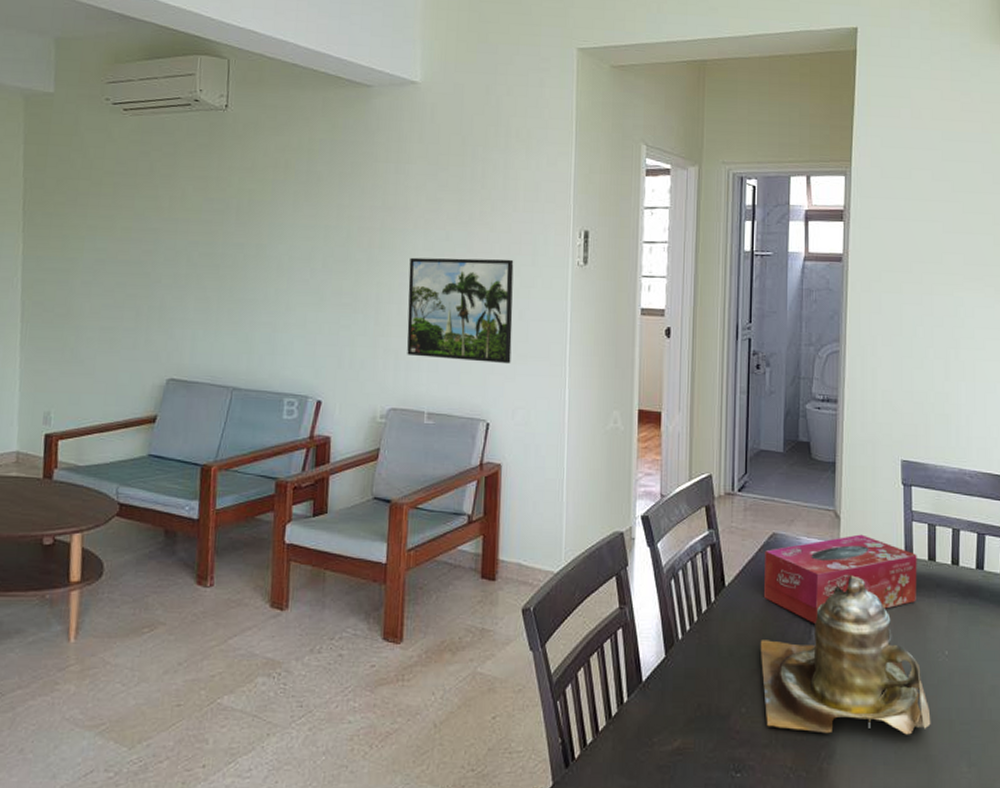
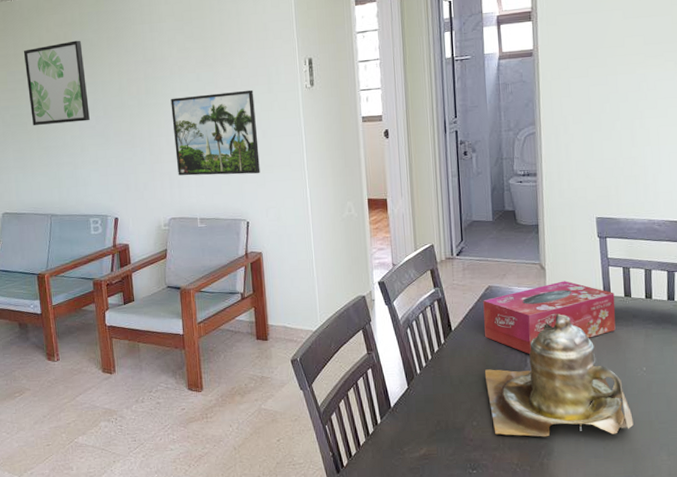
wall art: none [227,171,307,273] -> present [23,40,90,125]

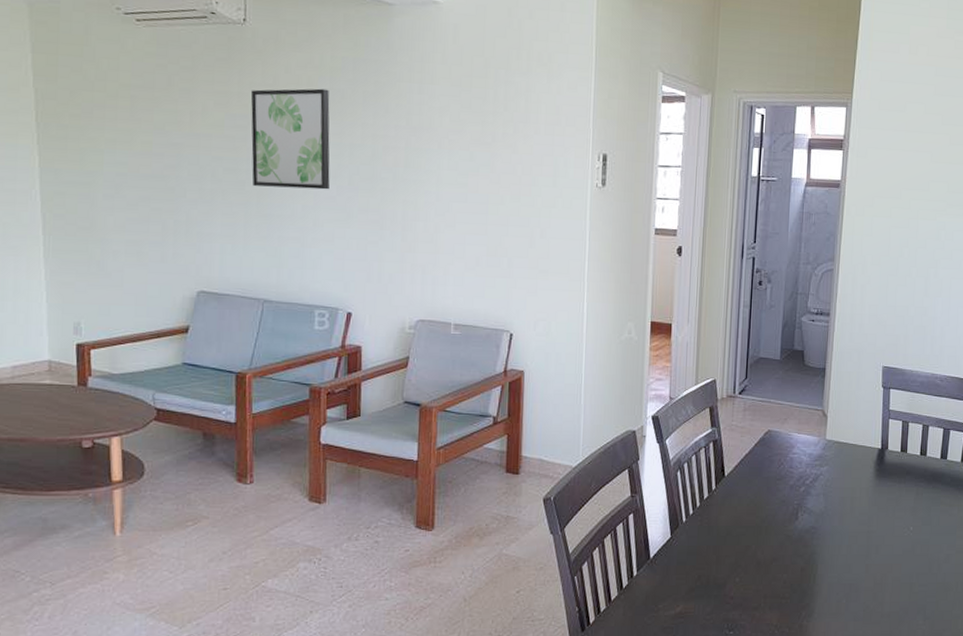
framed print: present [170,89,260,176] -> none [433,176,536,279]
tissue box: present [483,281,616,354] -> none [759,430,892,506]
teapot: present [485,314,634,437] -> none [754,465,895,597]

